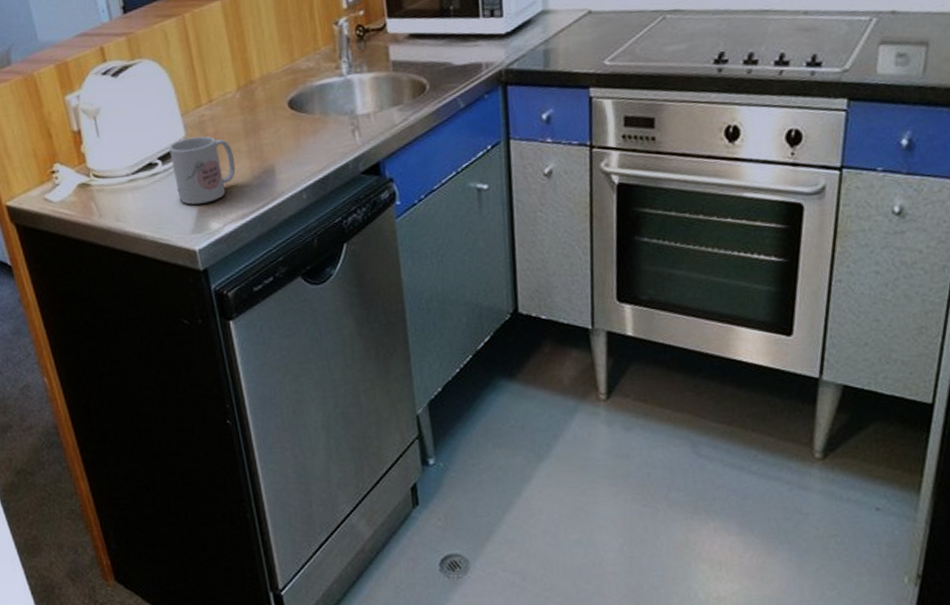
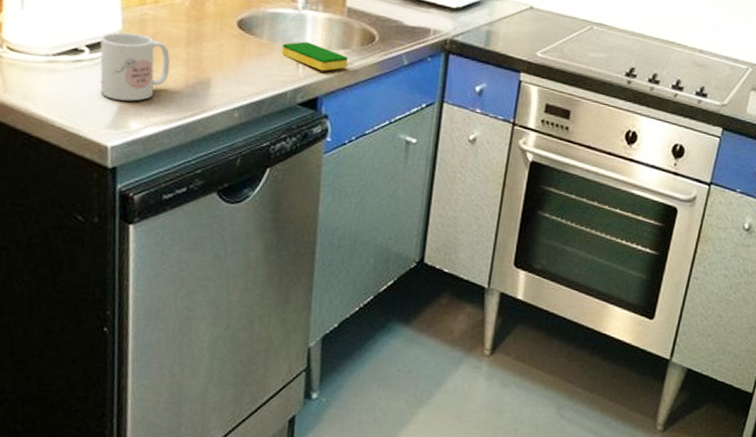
dish sponge: none [335,106,403,134] -> present [281,41,348,71]

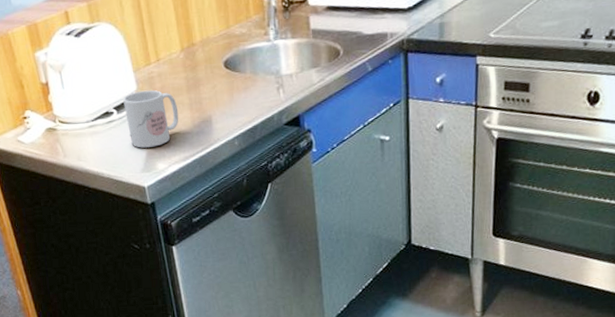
dish sponge: present [281,41,348,71] -> none [263,68,320,92]

